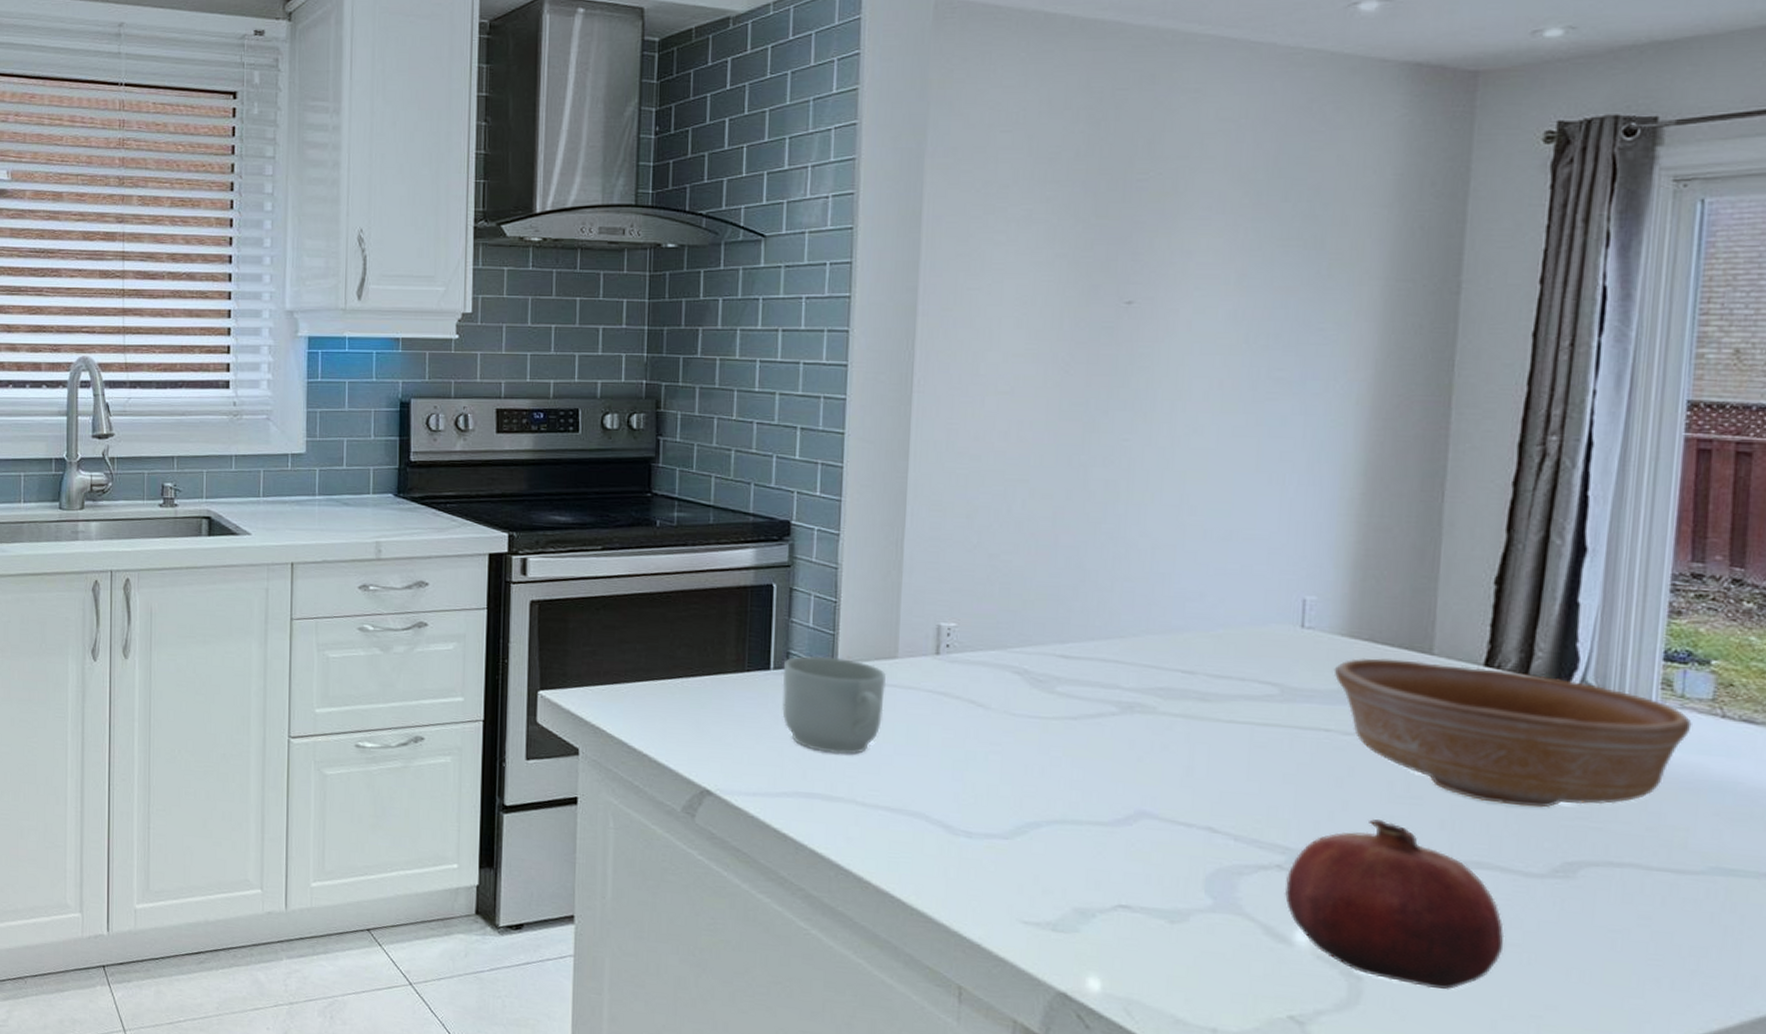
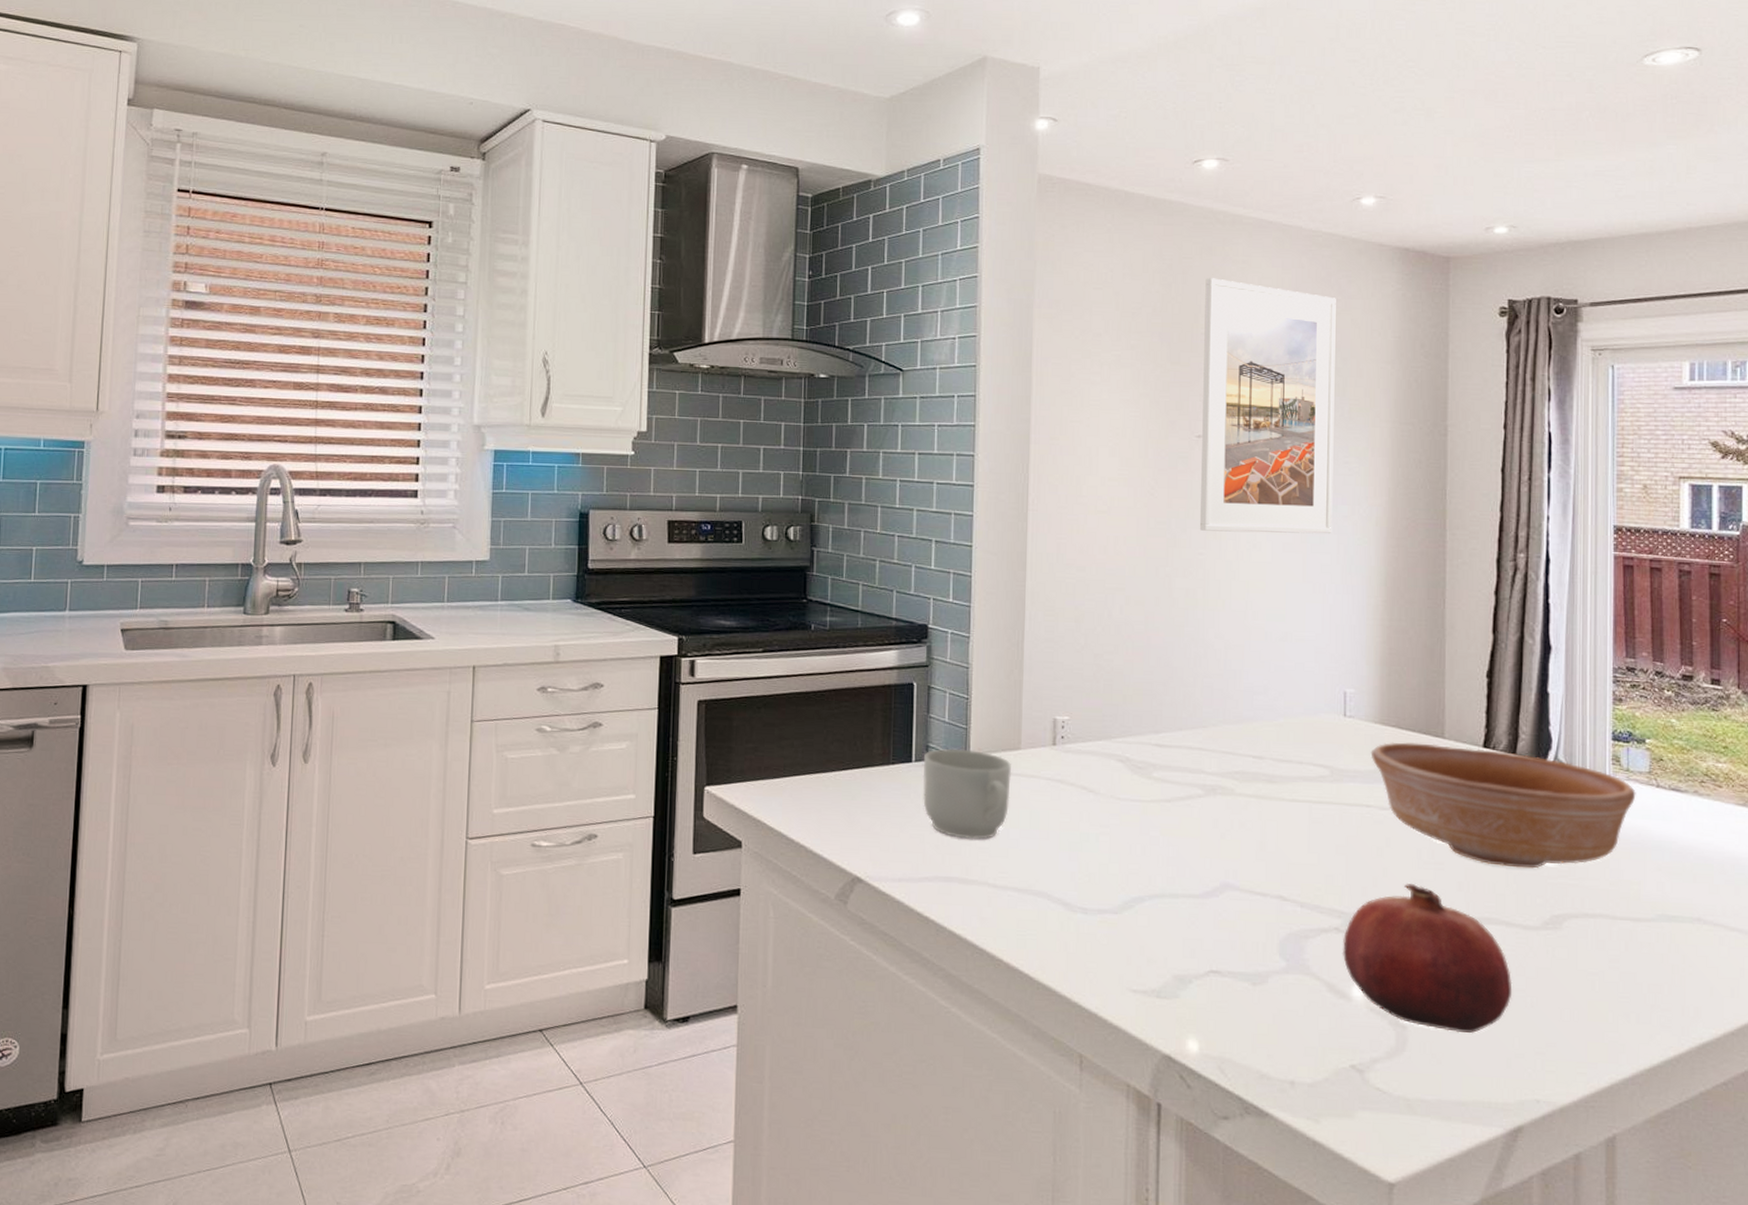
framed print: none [1126,112,1318,416] -> present [1200,278,1336,534]

